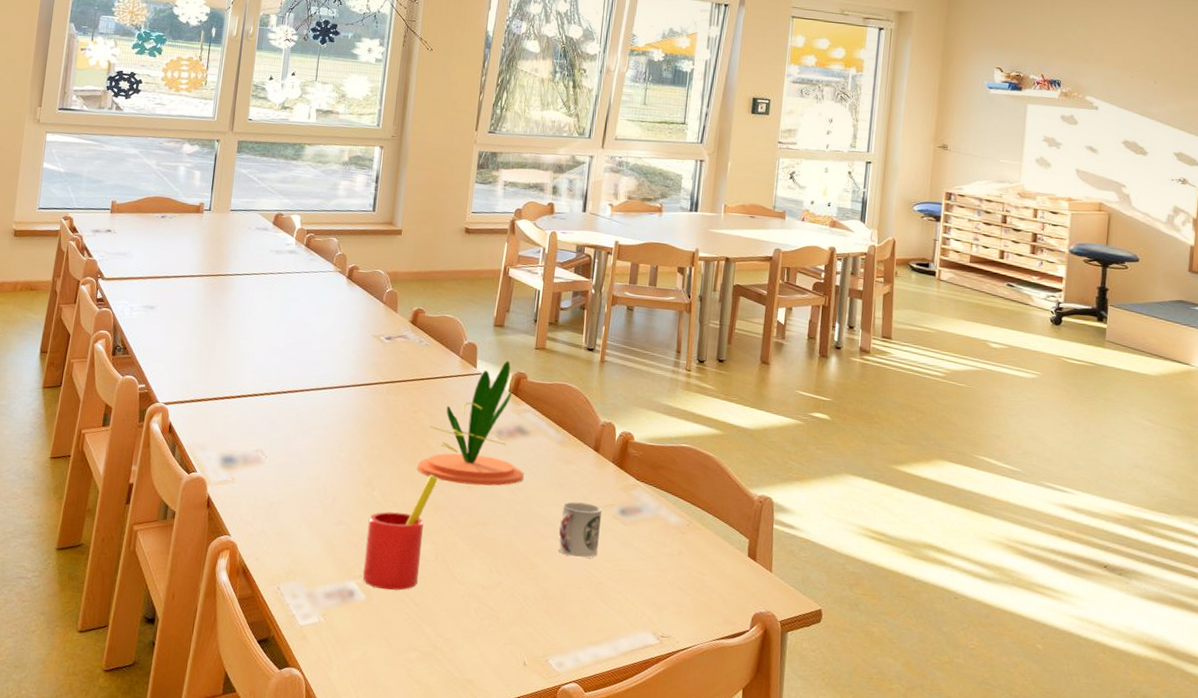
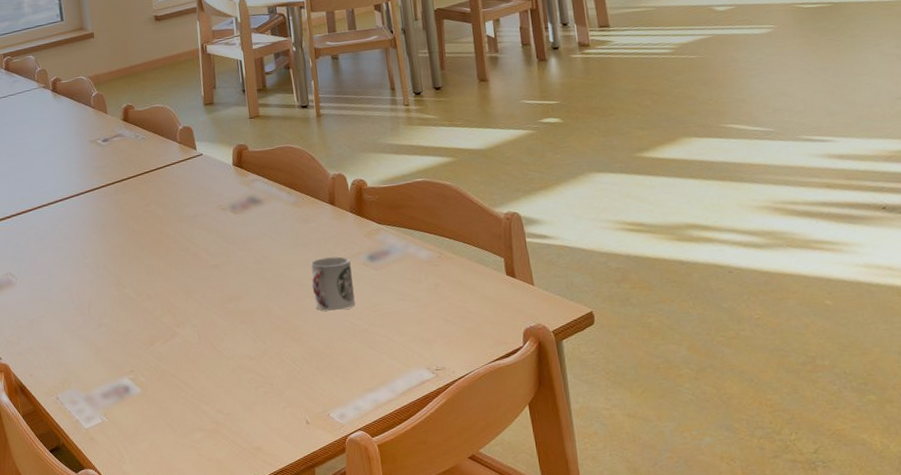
straw: present [362,474,439,591] -> none [126,261,187,380]
plant: present [417,360,524,486] -> none [160,136,266,266]

